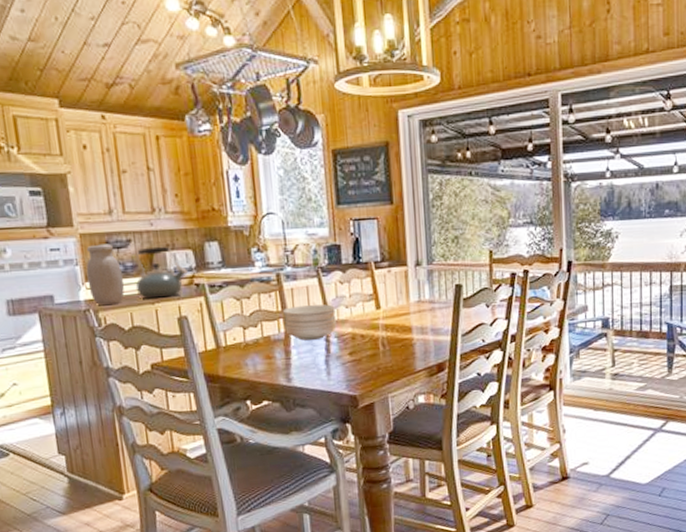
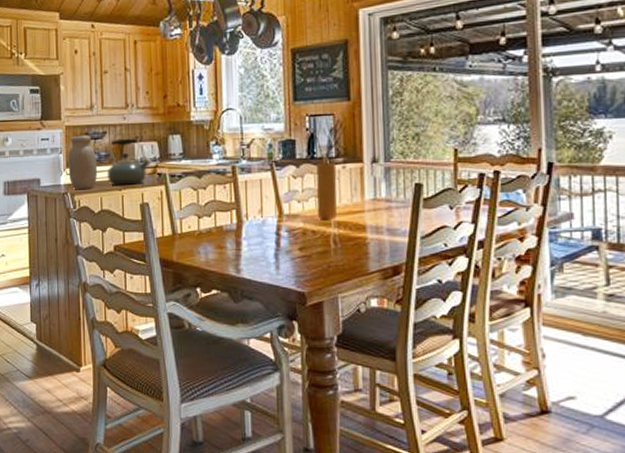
bowl: present [283,304,337,341] -> none [236,198,288,233]
vase: none [357,216,391,323] -> present [312,112,348,219]

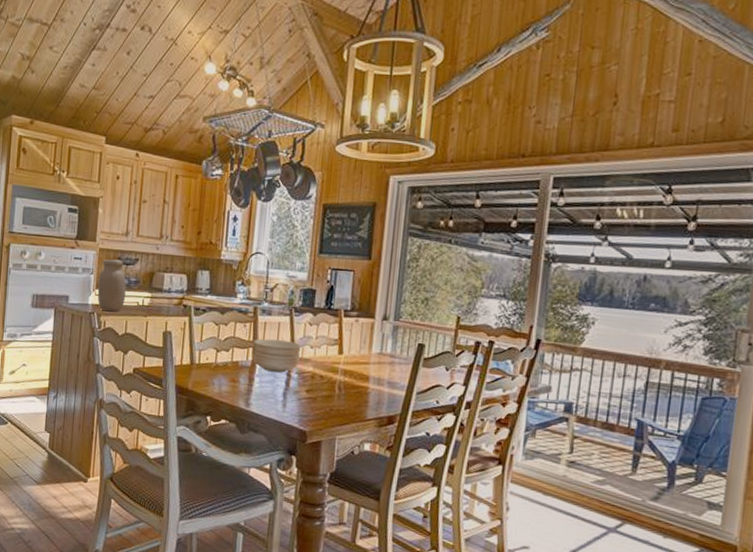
kettle: present [106,138,152,185] -> none [134,267,179,313]
bowl: none [236,198,288,233] -> present [252,338,301,373]
vase: present [312,112,348,219] -> none [326,269,366,367]

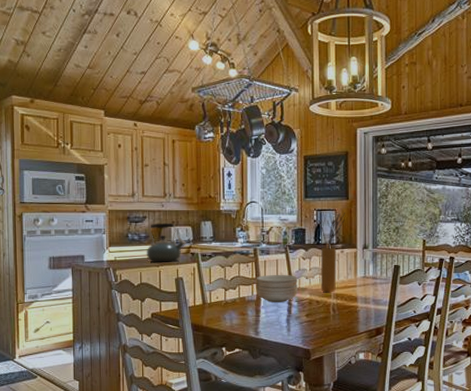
jar: present [97,259,126,312] -> none [110,219,138,265]
kettle: none [134,267,179,313] -> present [146,222,186,262]
vase: none [326,269,366,367] -> present [319,208,346,292]

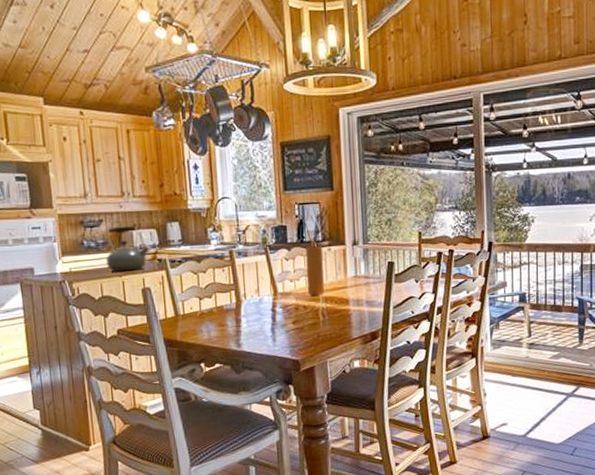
bowl: present [257,275,298,302] -> none [235,278,282,310]

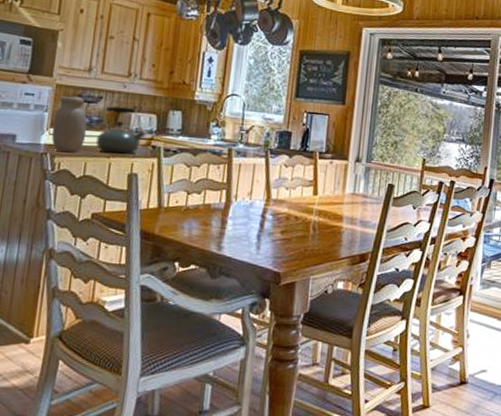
jar: none [62,223,96,277] -> present [51,95,87,152]
vase: present [301,201,331,296] -> none [301,113,340,208]

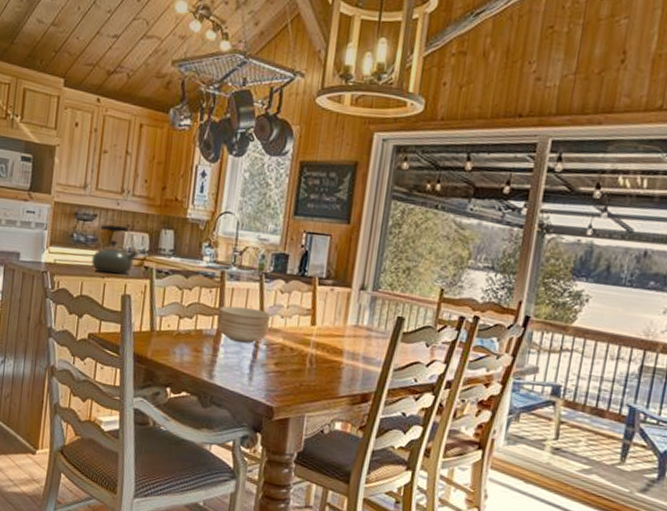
jar: present [51,95,87,152] -> none [51,213,83,271]
bowl: none [226,180,276,215] -> present [218,306,271,344]

